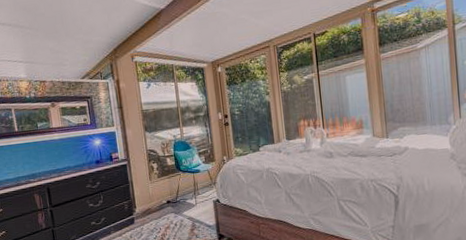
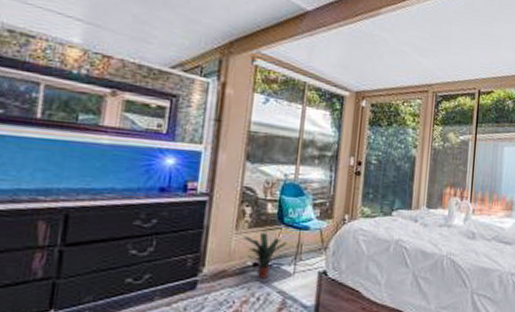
potted plant: none [155,179,189,211] -> present [242,233,287,279]

